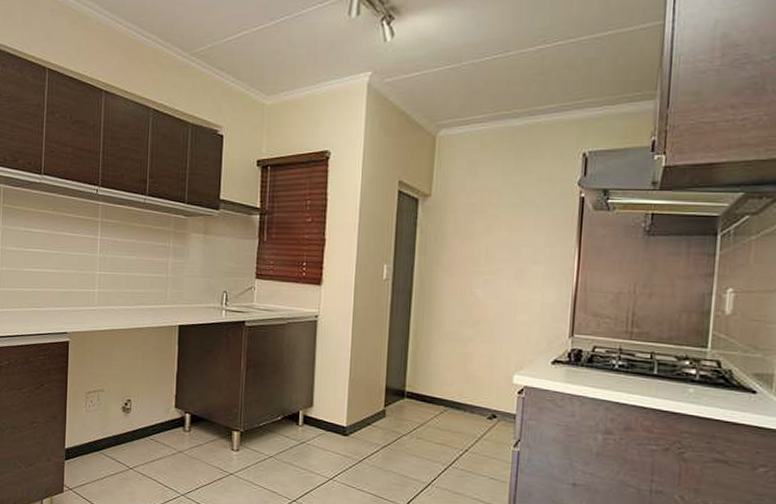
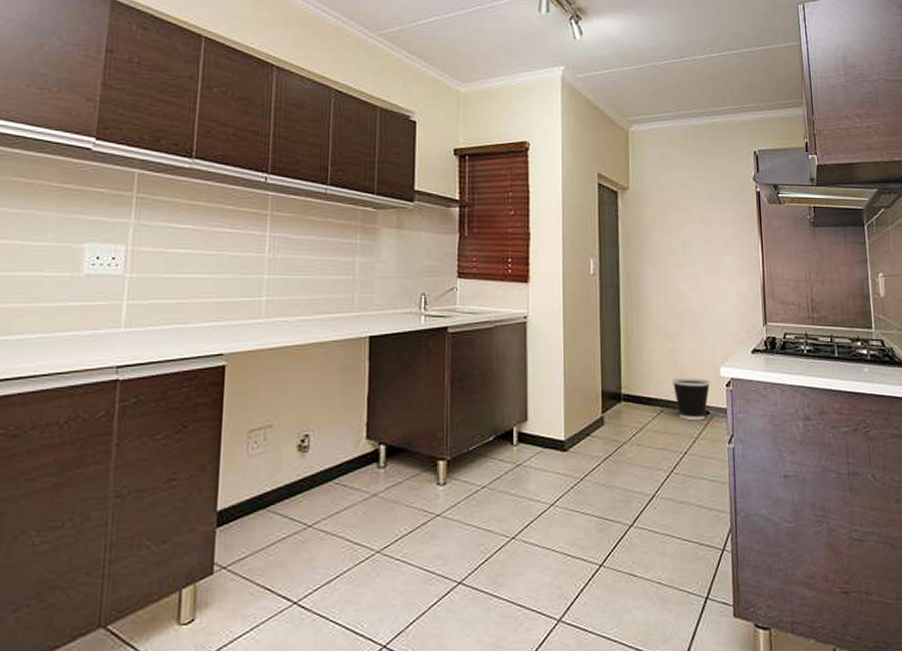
wastebasket: none [458,382,501,423] -> present [671,378,711,421]

